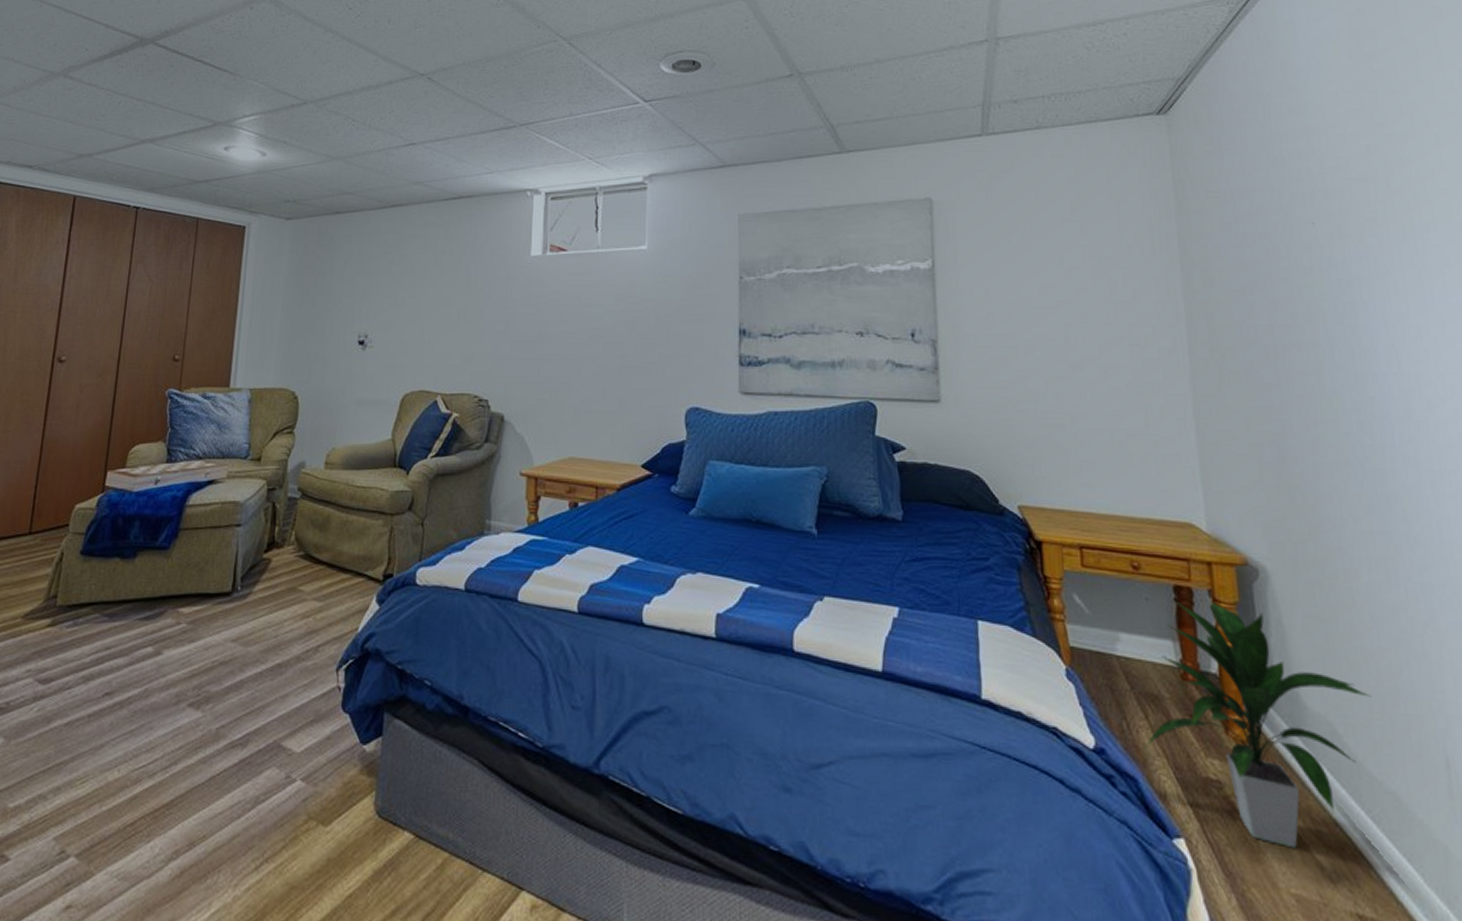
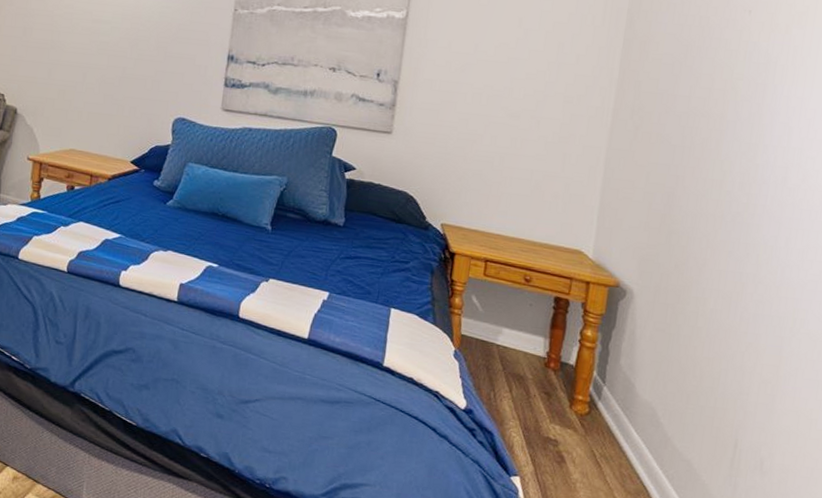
indoor plant: present [1144,601,1372,849] -> none [504,308,691,491]

